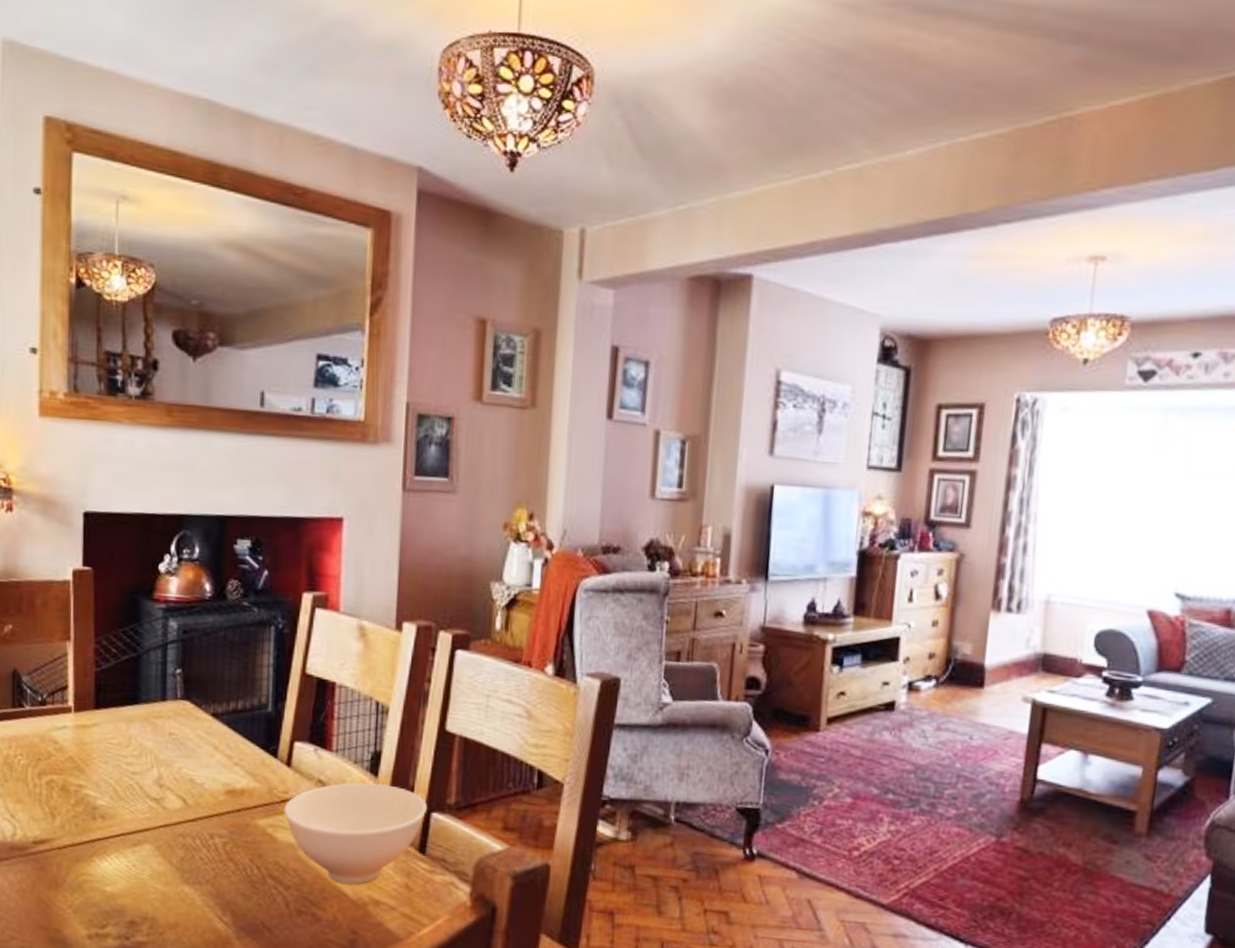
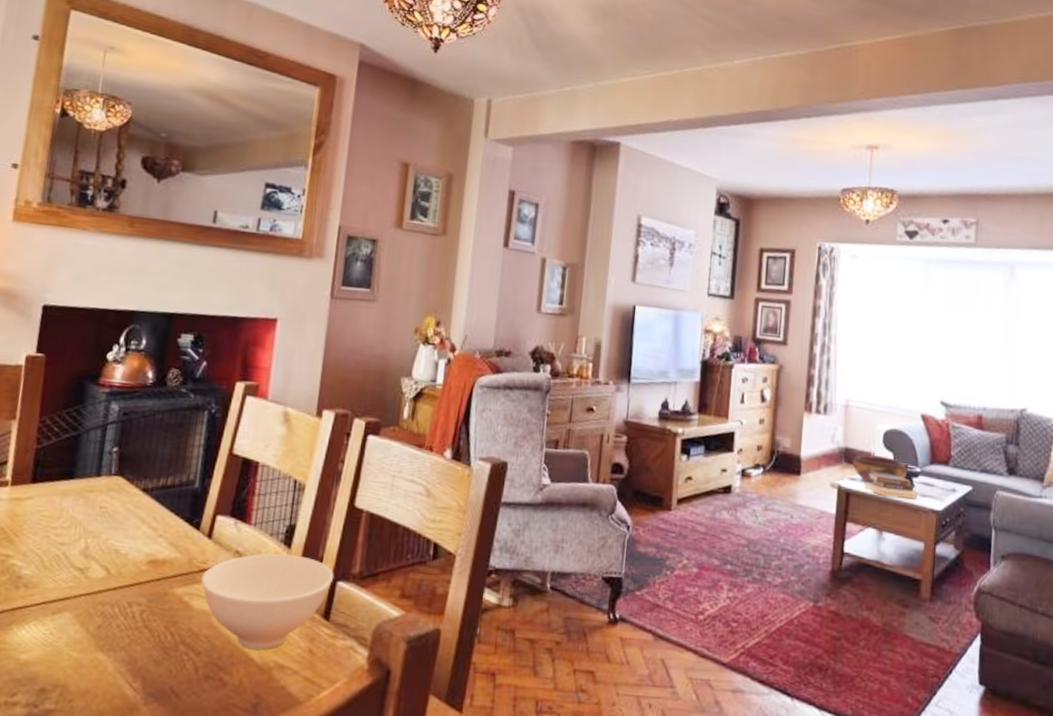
decorative bowl: none [1052,662,1126,697] -> present [852,455,908,484]
books: none [1066,683,1139,715] -> present [864,472,919,499]

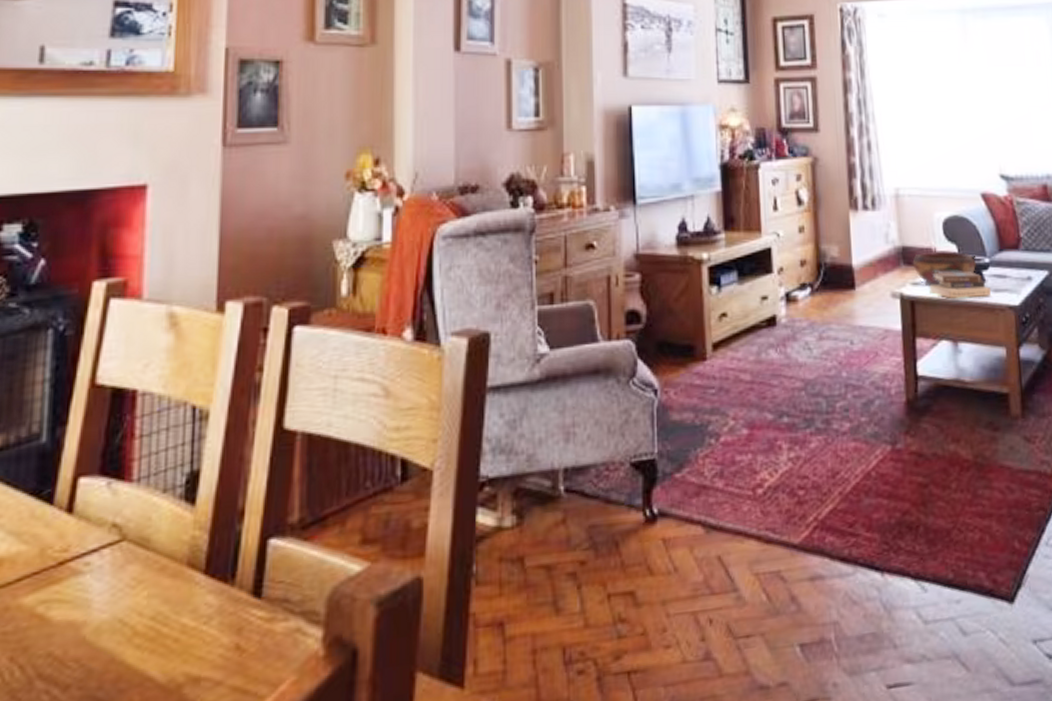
bowl: present [201,553,334,650] -> none [62,513,263,664]

